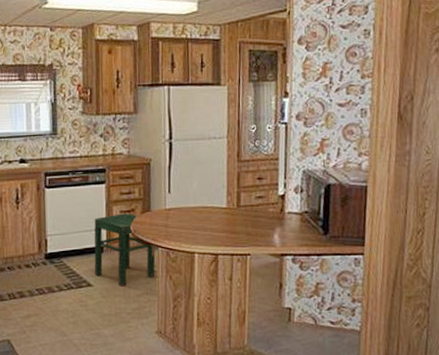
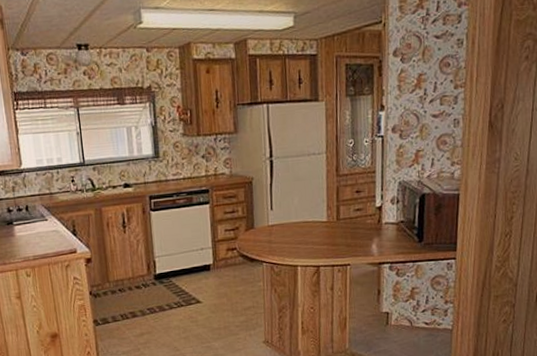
stool: present [94,213,156,287] -> none [200,231,261,302]

